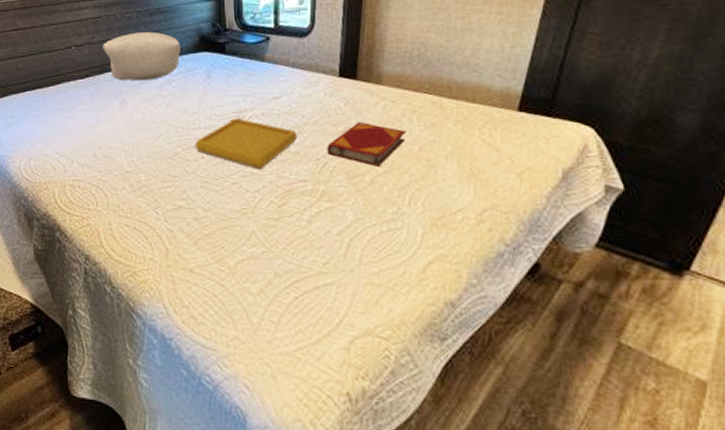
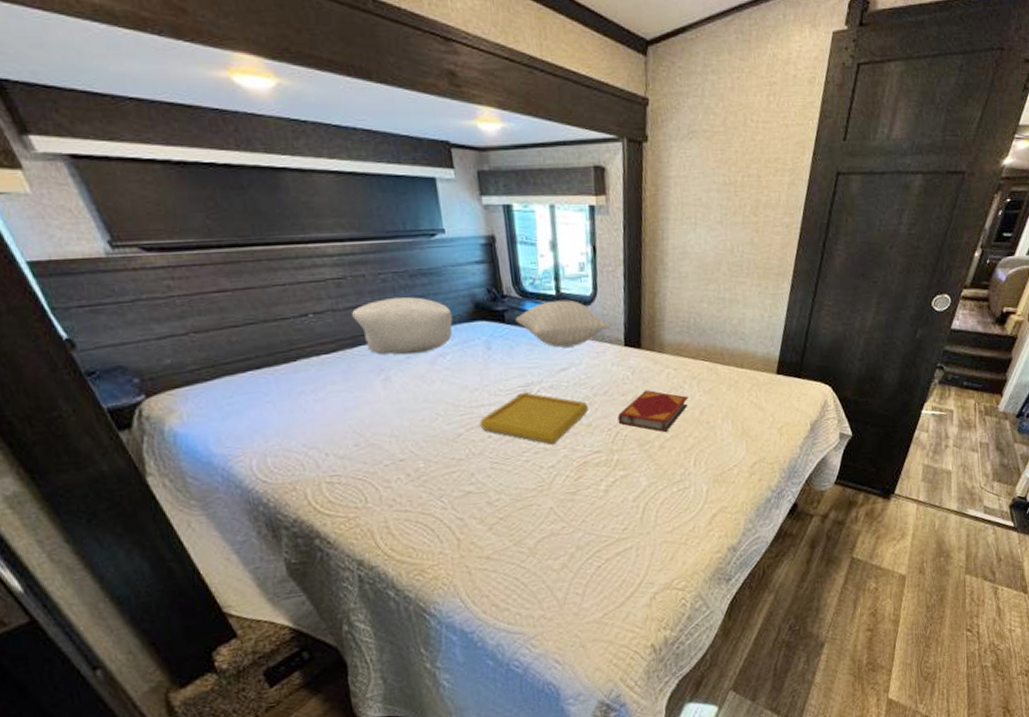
pillow: none [235,32,327,77] -> present [516,299,611,348]

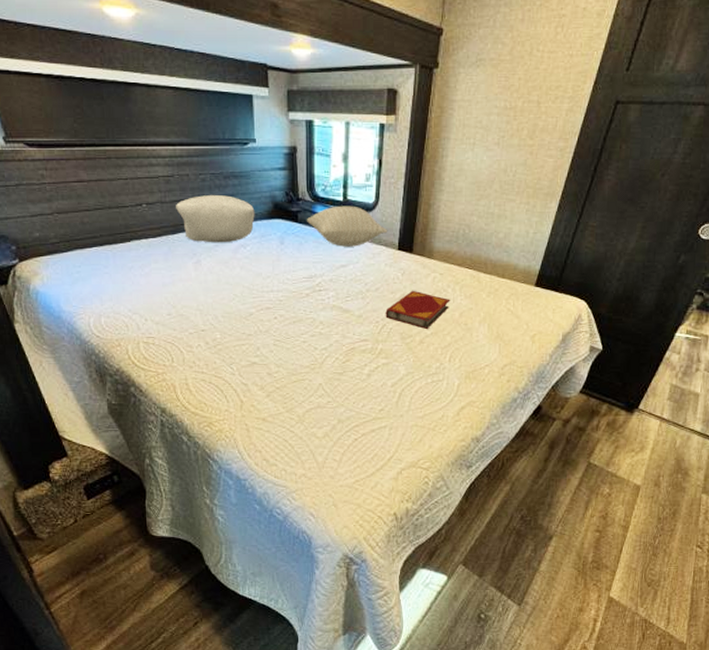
serving tray: present [479,392,590,445] -> none [268,283,362,330]

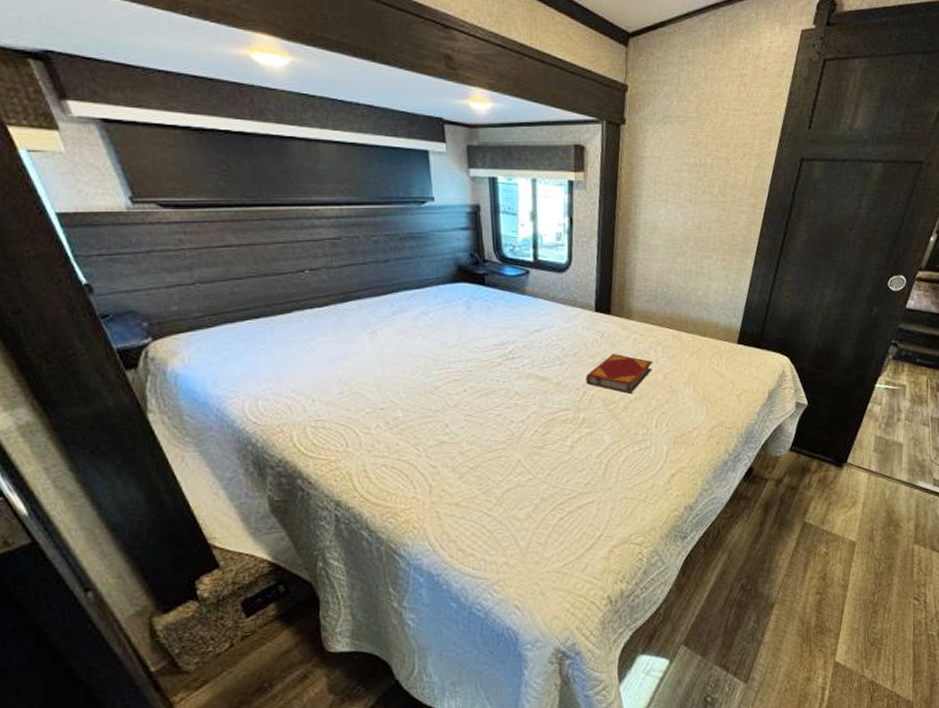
pillow: present [176,194,255,243] -> none [345,257,437,311]
pillow: present [307,205,388,247] -> none [495,266,584,310]

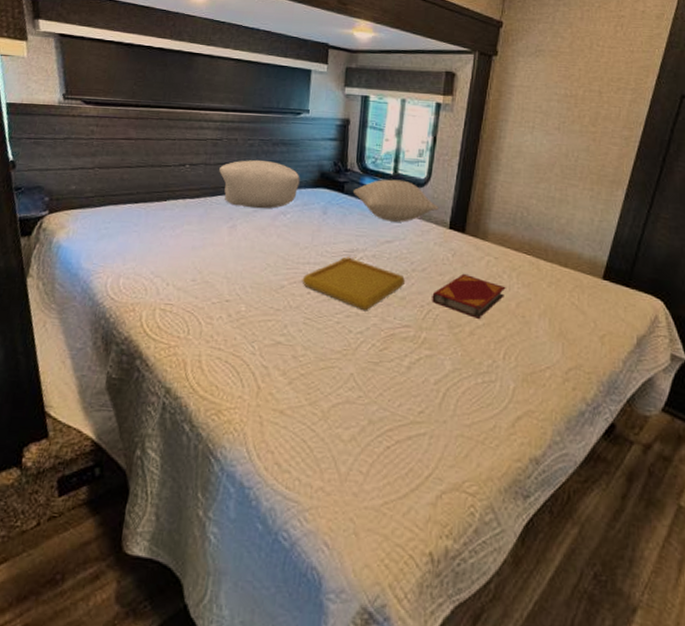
pillow: none [345,257,437,311] -> present [219,159,300,209]
serving tray: none [456,350,560,401] -> present [302,257,406,311]
pillow: none [495,266,584,310] -> present [353,179,440,222]

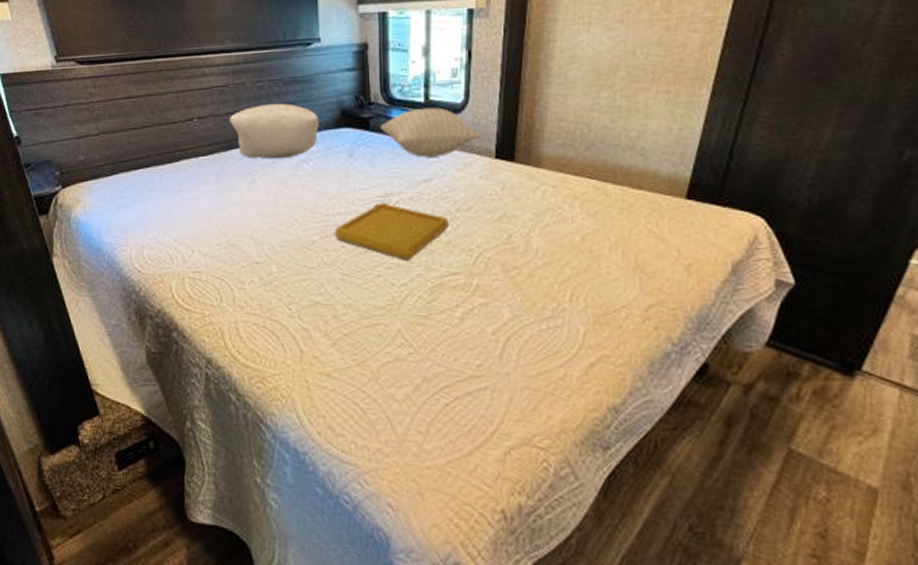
hardback book: present [432,273,506,319] -> none [481,208,568,258]

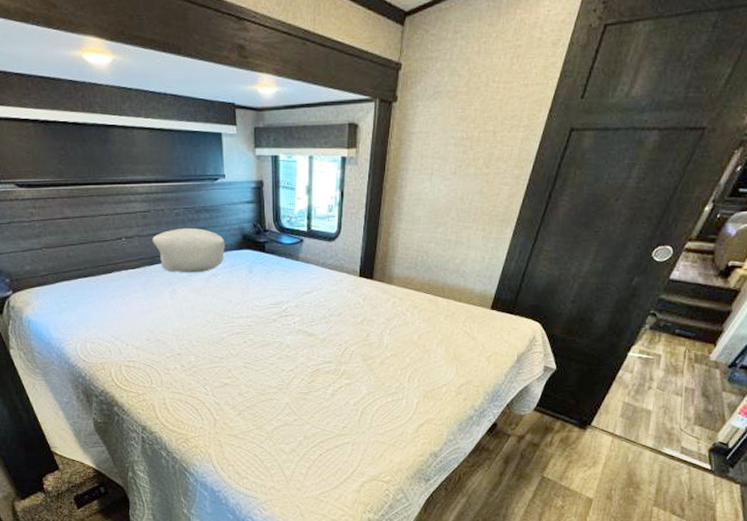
serving tray: present [334,202,450,261] -> none [238,309,325,353]
pillow: present [381,107,482,157] -> none [274,235,350,275]

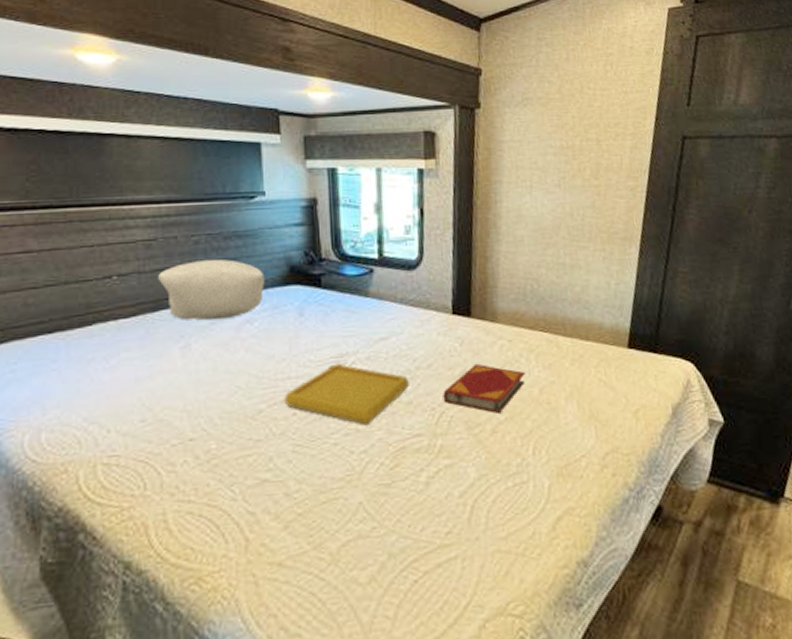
serving tray: none [238,309,325,353] -> present [284,363,411,426]
hardback book: none [348,314,409,351] -> present [443,363,526,413]

